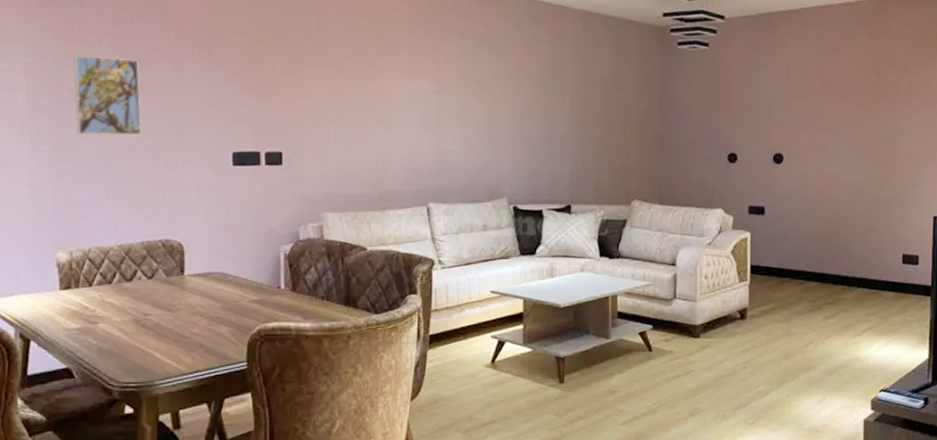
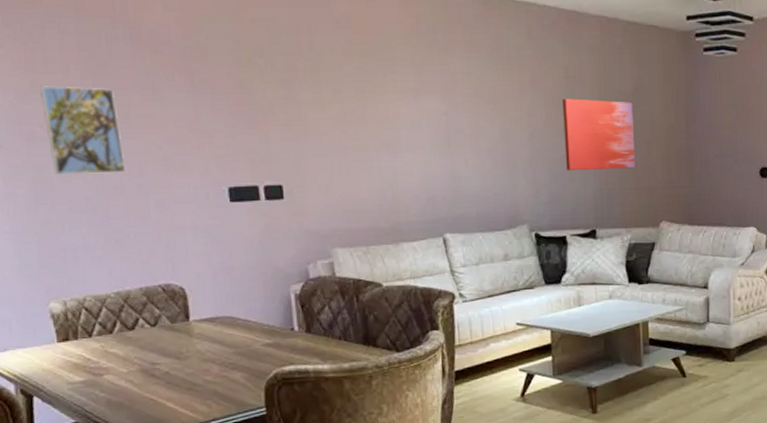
wall art: none [545,83,611,150] -> present [562,99,636,171]

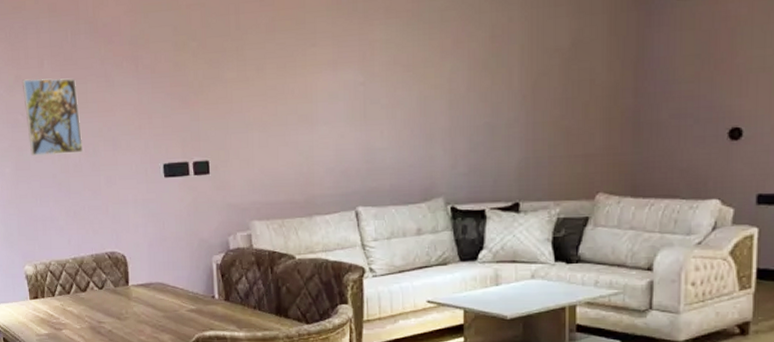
wall art: present [562,99,636,171] -> none [487,59,570,140]

